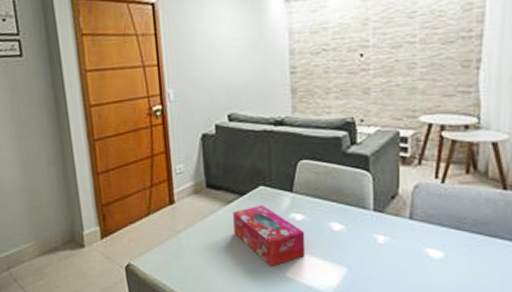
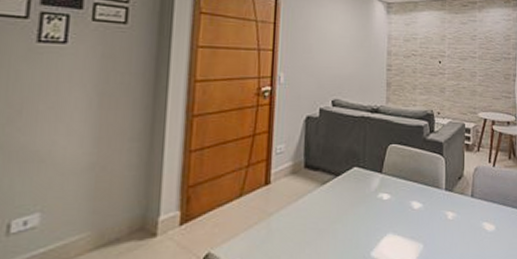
tissue box: present [233,204,306,266] -> none [326,185,390,247]

